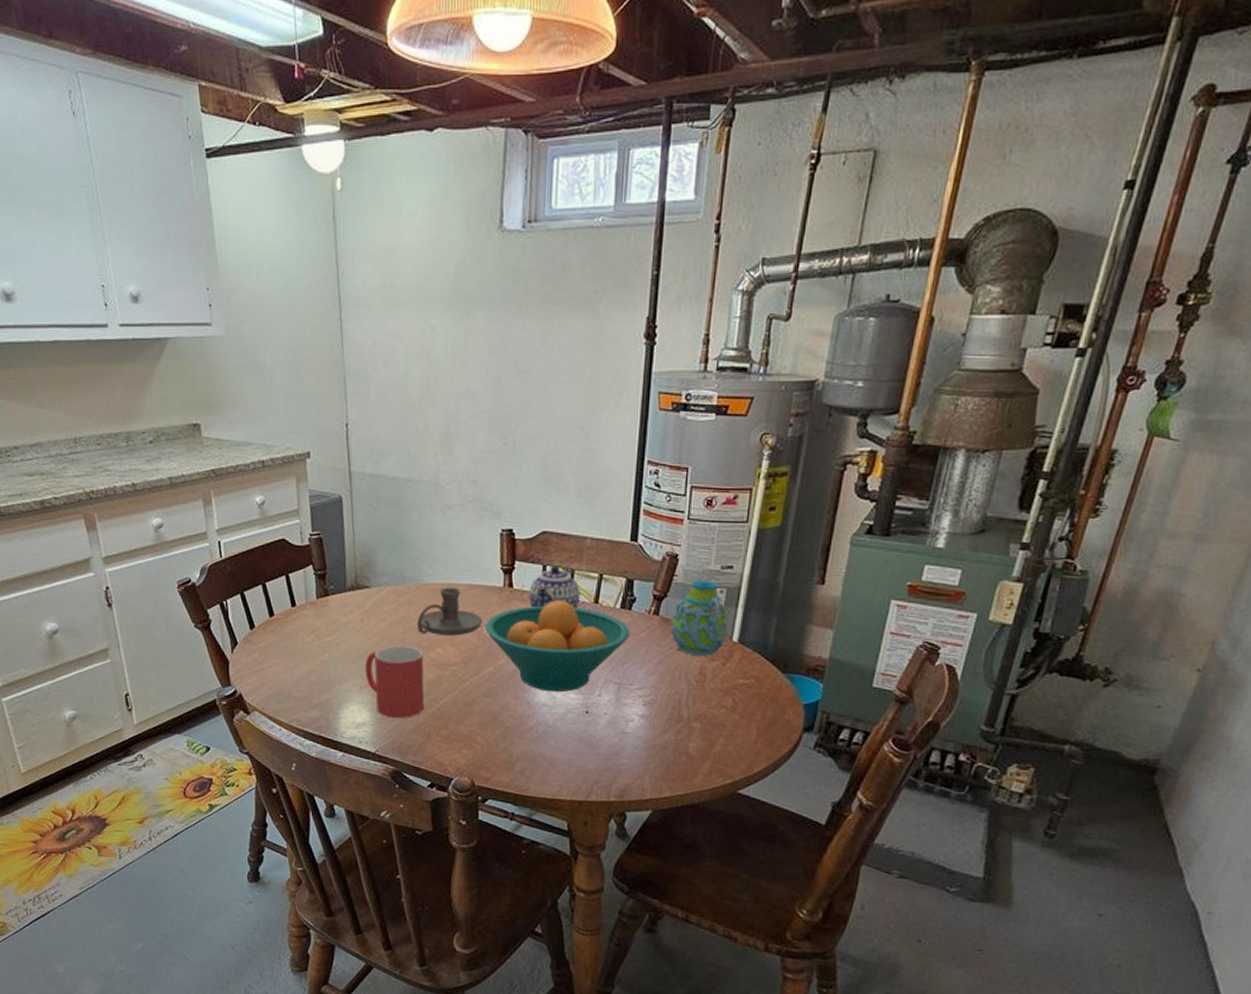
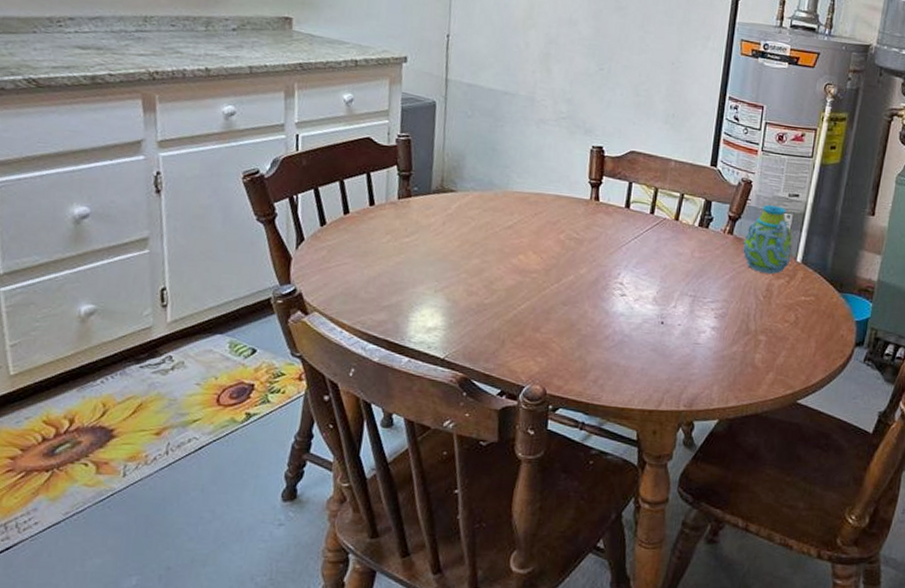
mug: present [365,645,424,719] -> none [441,250,505,324]
candle holder: present [416,587,483,636] -> none [500,196,567,244]
fruit bowl: present [485,600,631,693] -> none [569,215,707,303]
teapot: present [528,566,580,608] -> none [613,183,662,224]

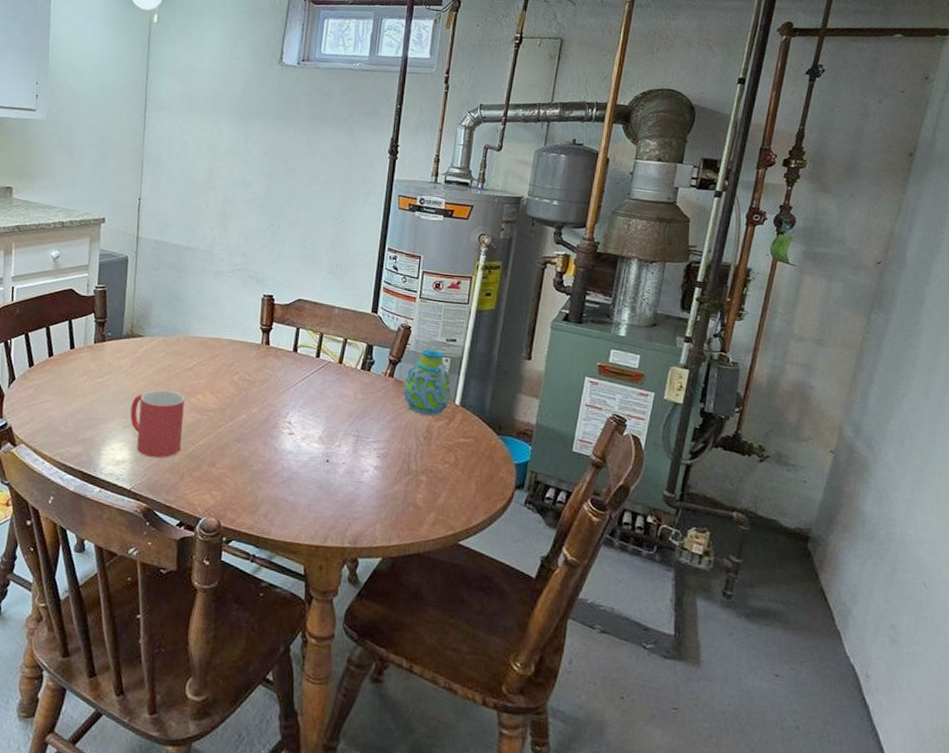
mug: none [441,250,505,324] -> present [130,390,185,459]

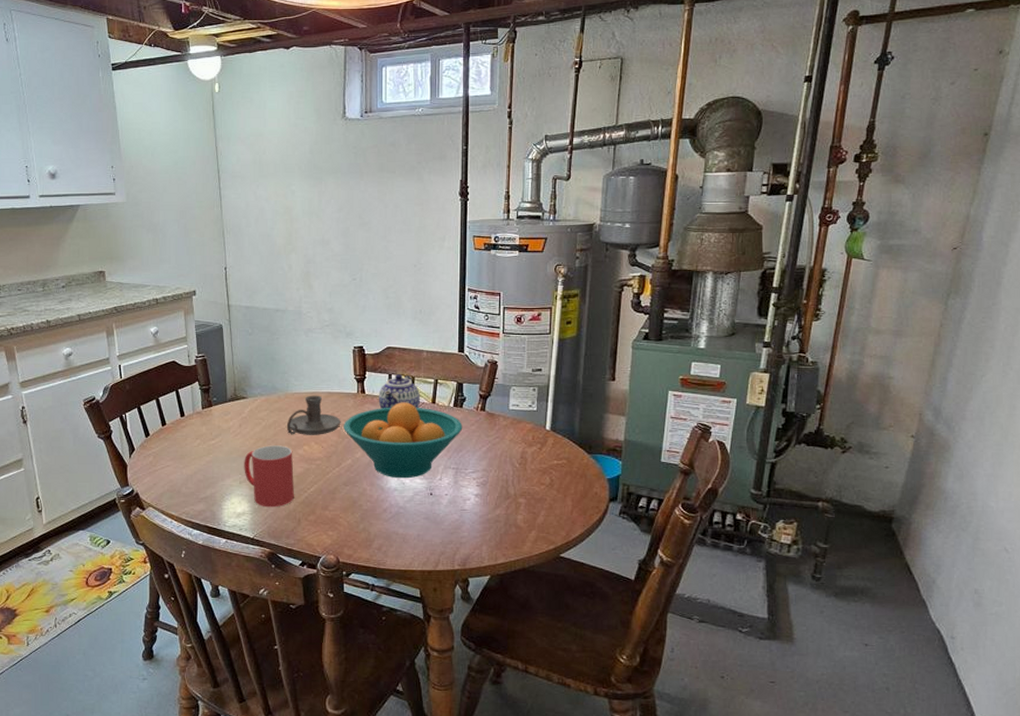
candle holder: none [181,341,241,385] -> present [286,395,341,435]
fruit bowl: none [242,358,369,442] -> present [343,402,463,479]
teapot: none [282,328,327,367] -> present [378,374,420,409]
mug: present [402,349,452,416] -> none [494,381,540,443]

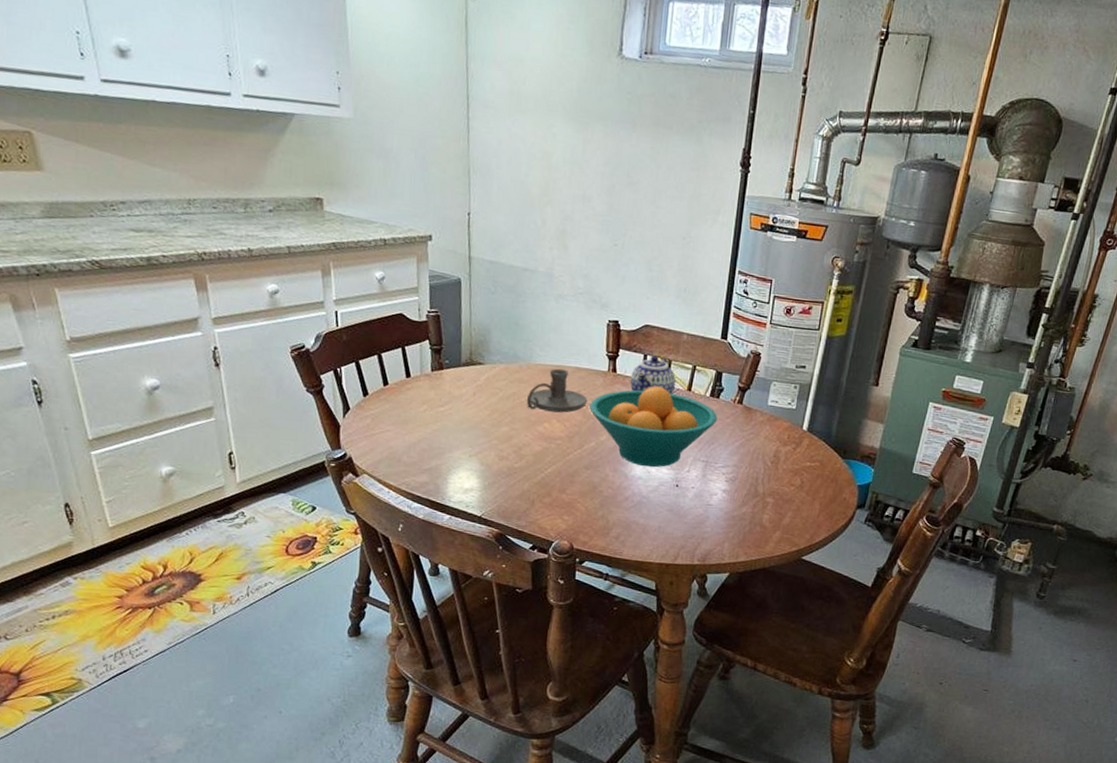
mug: present [244,445,294,508] -> none [475,418,532,486]

